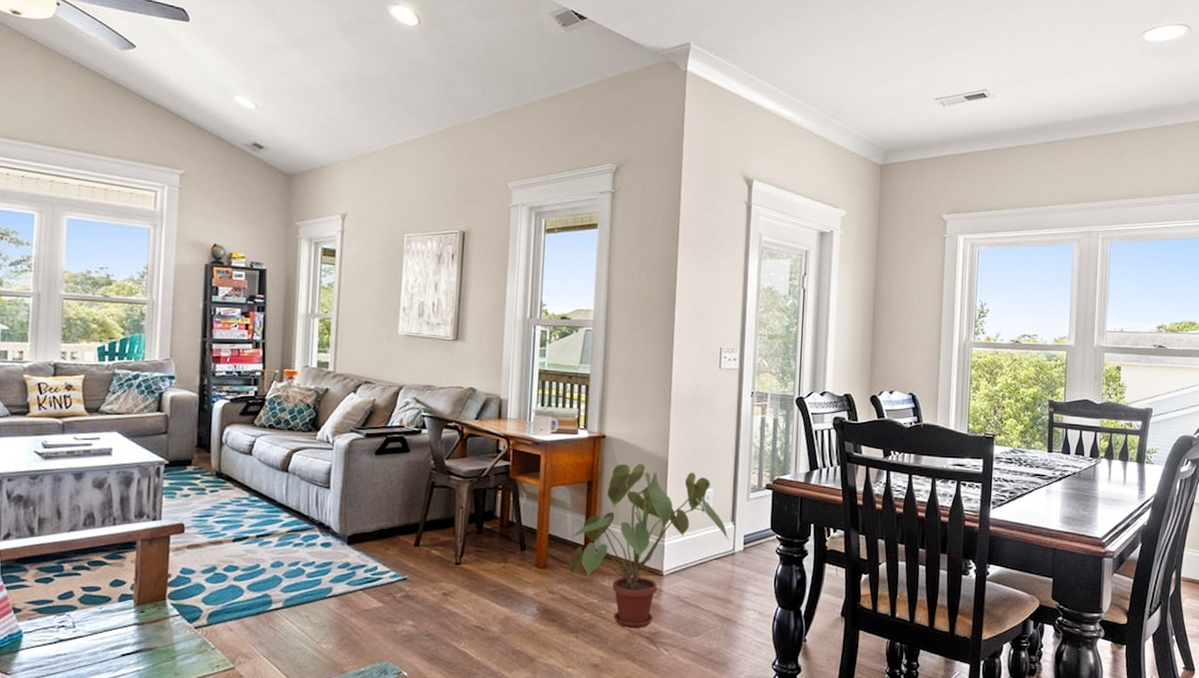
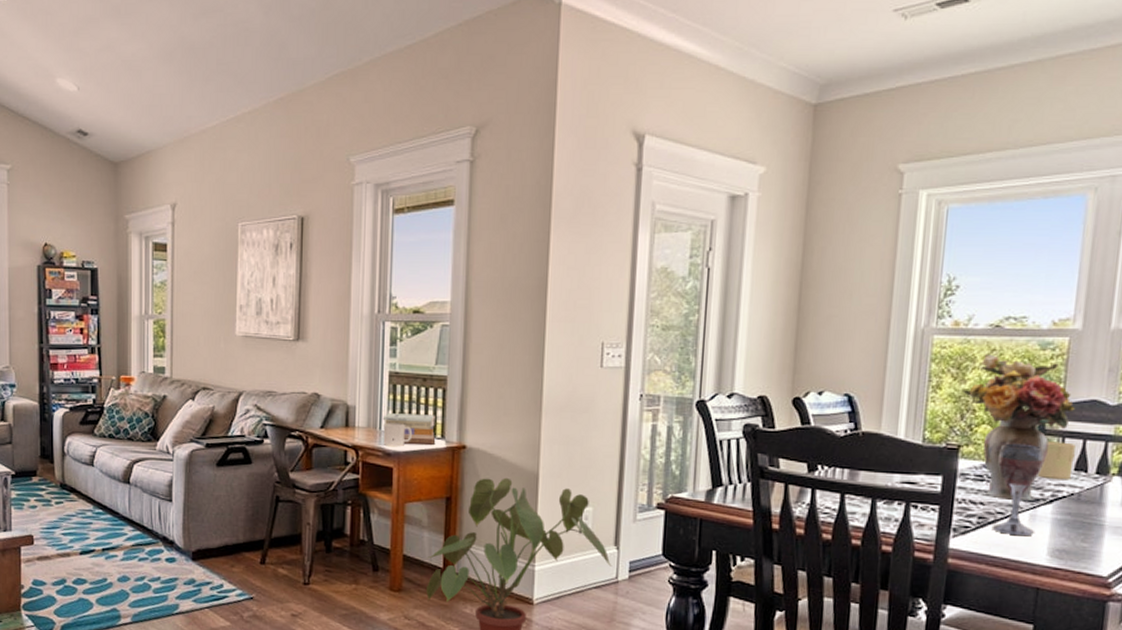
flower arrangement: none [994,363,1073,478] -> present [961,354,1075,501]
cup: none [1020,433,1054,506] -> present [991,443,1044,535]
candle: none [1049,432,1075,462] -> present [1037,441,1076,480]

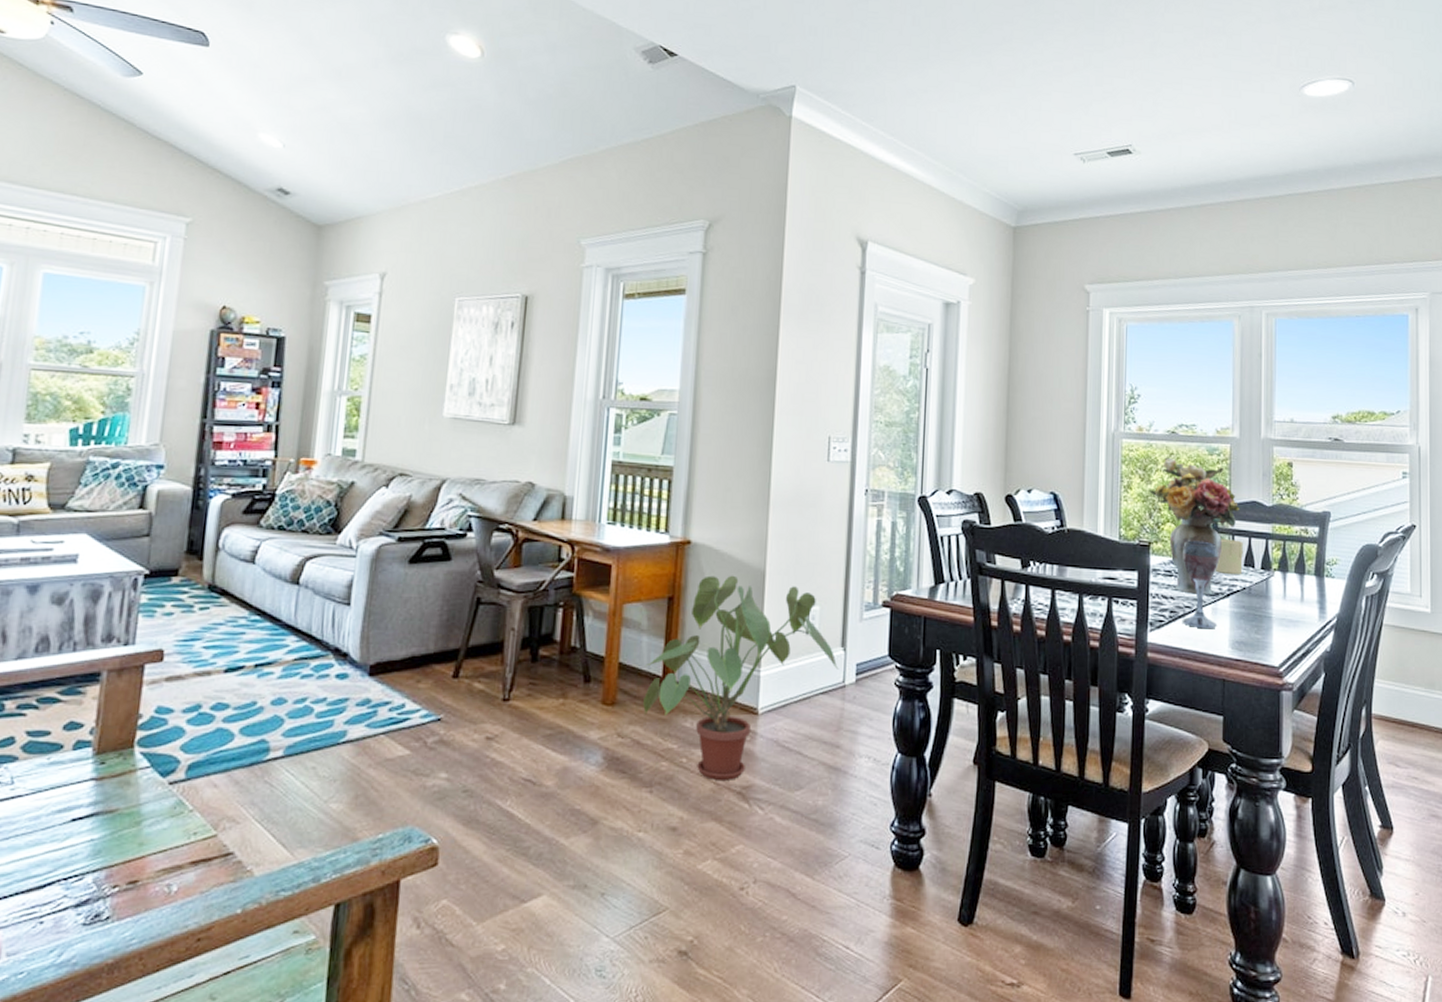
books: present [382,413,436,445] -> none [602,505,660,540]
mug: present [383,422,413,447] -> none [602,515,635,542]

